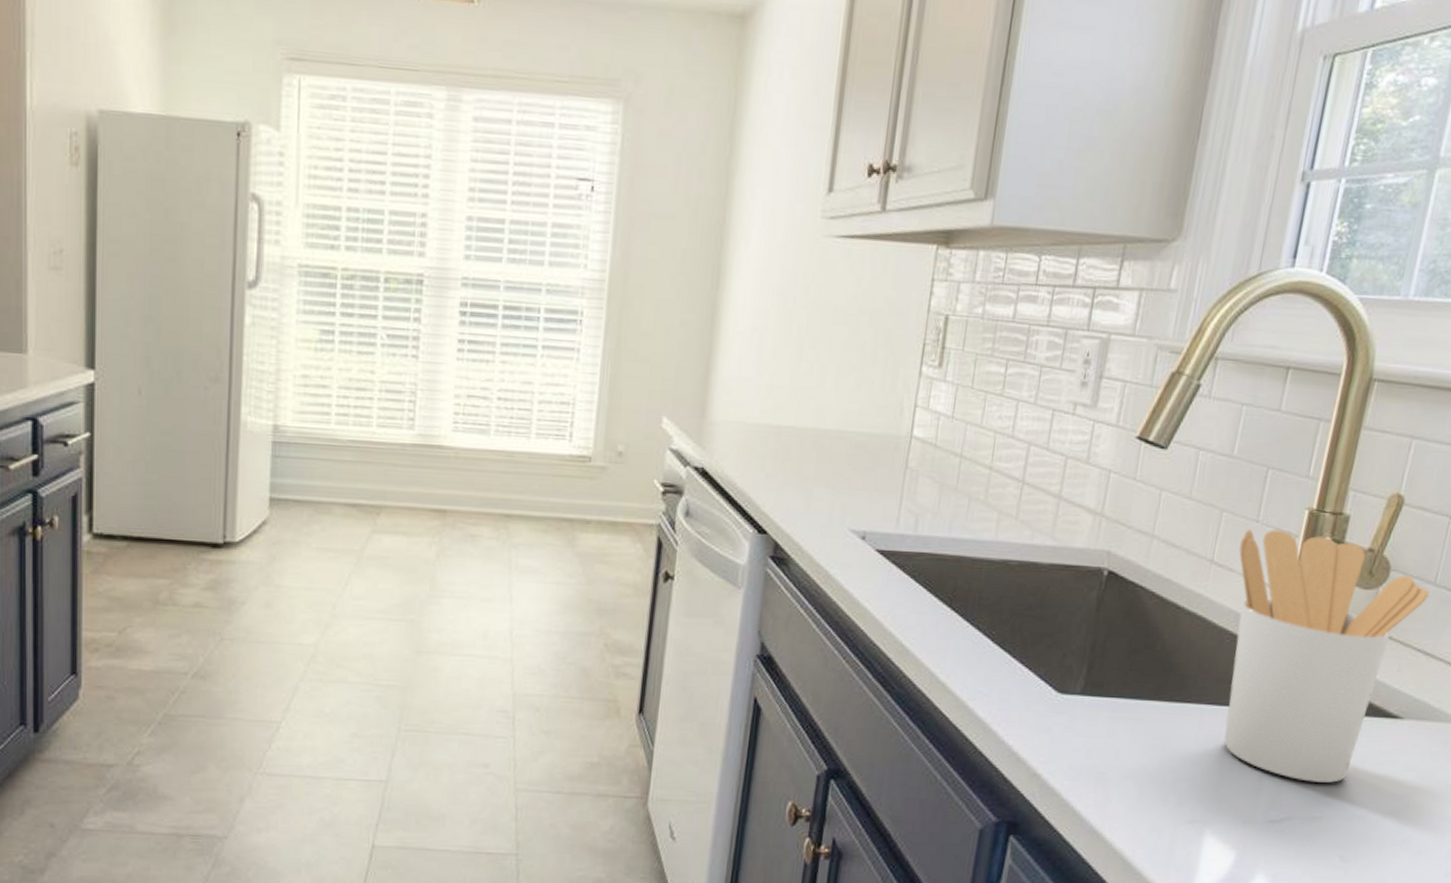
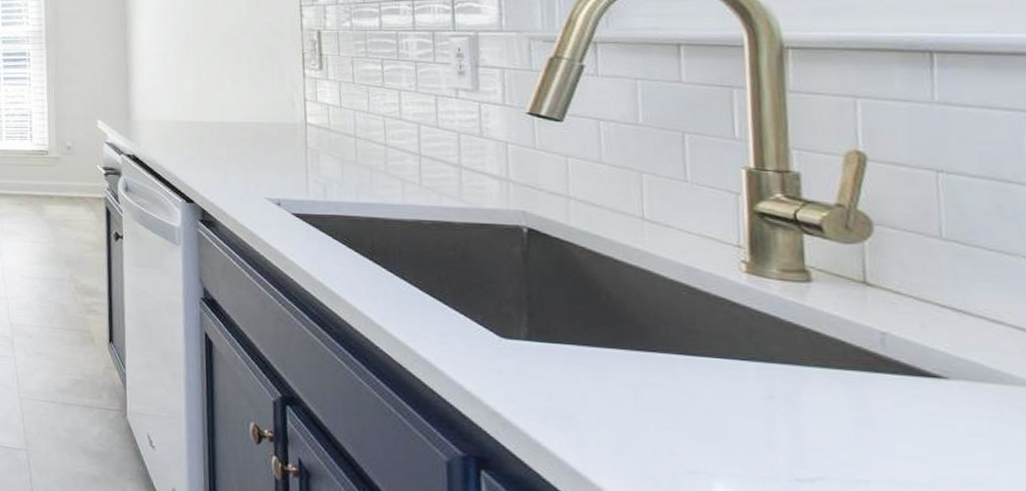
utensil holder: present [1224,529,1429,783] -> none [671,188,936,444]

